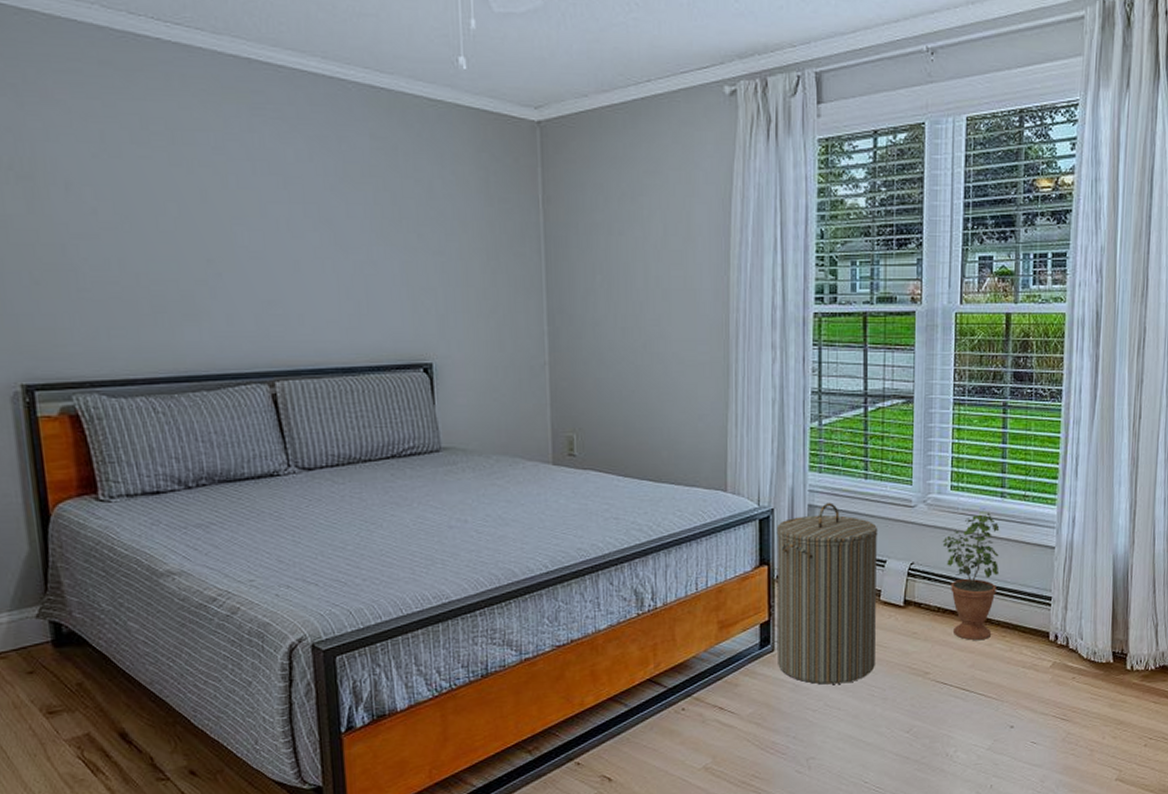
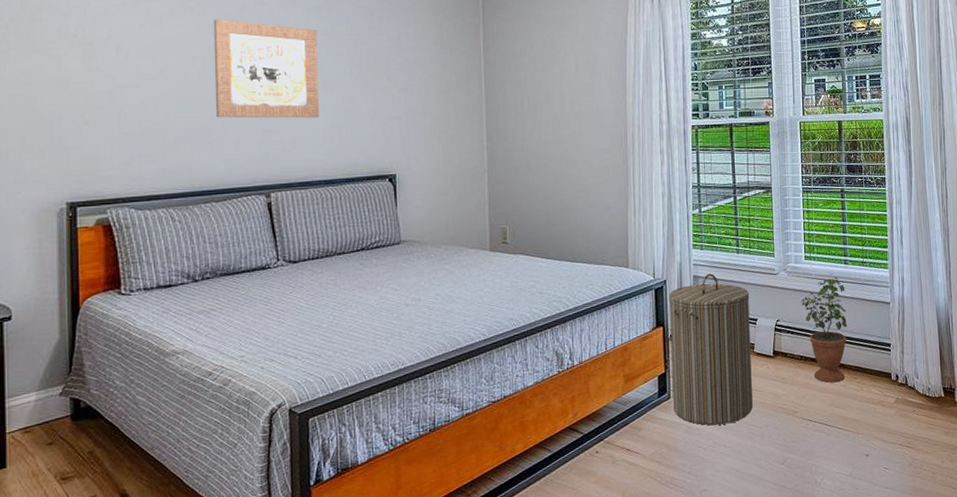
wall art: none [187,149,332,287] -> present [213,19,319,118]

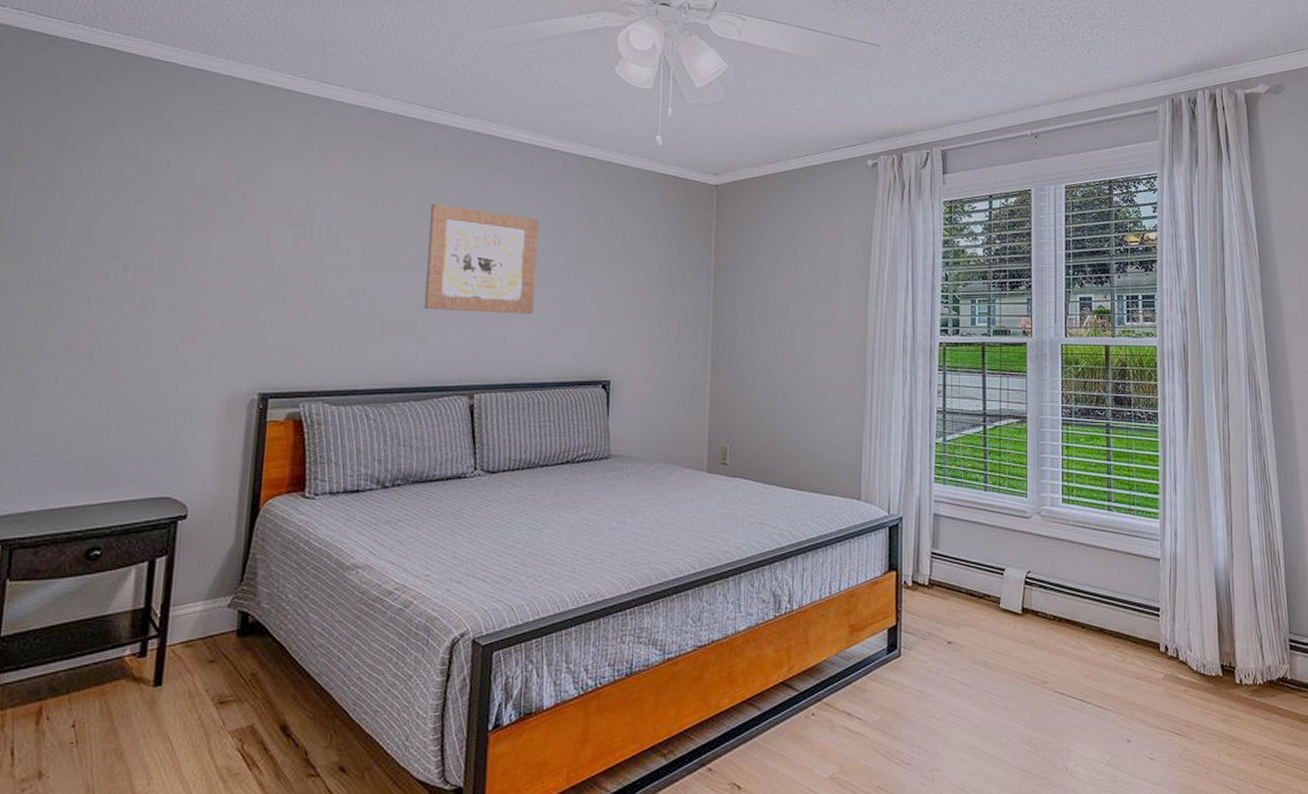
laundry hamper: present [669,273,753,426] -> none [904,512,997,692]
potted plant: present [801,273,848,382] -> none [1056,520,1110,649]

